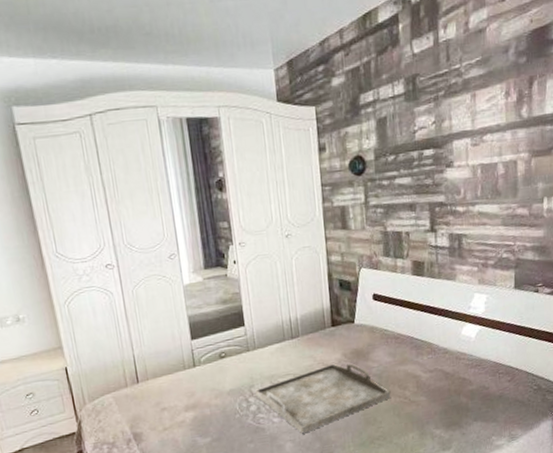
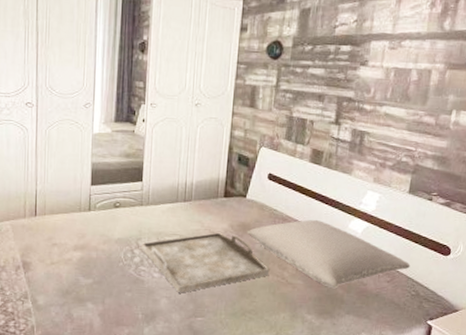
pillow: none [362,332,528,399] -> present [248,219,411,289]

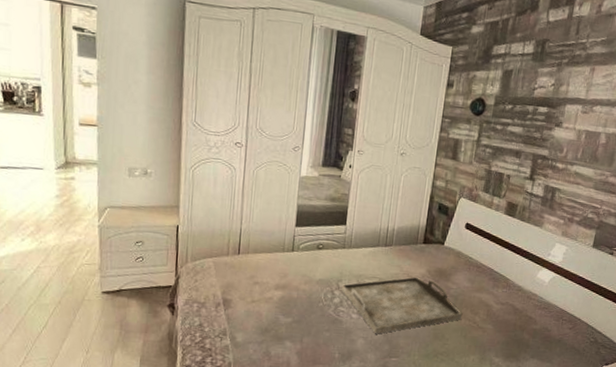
pillow: present [248,219,411,289] -> none [444,268,591,334]

